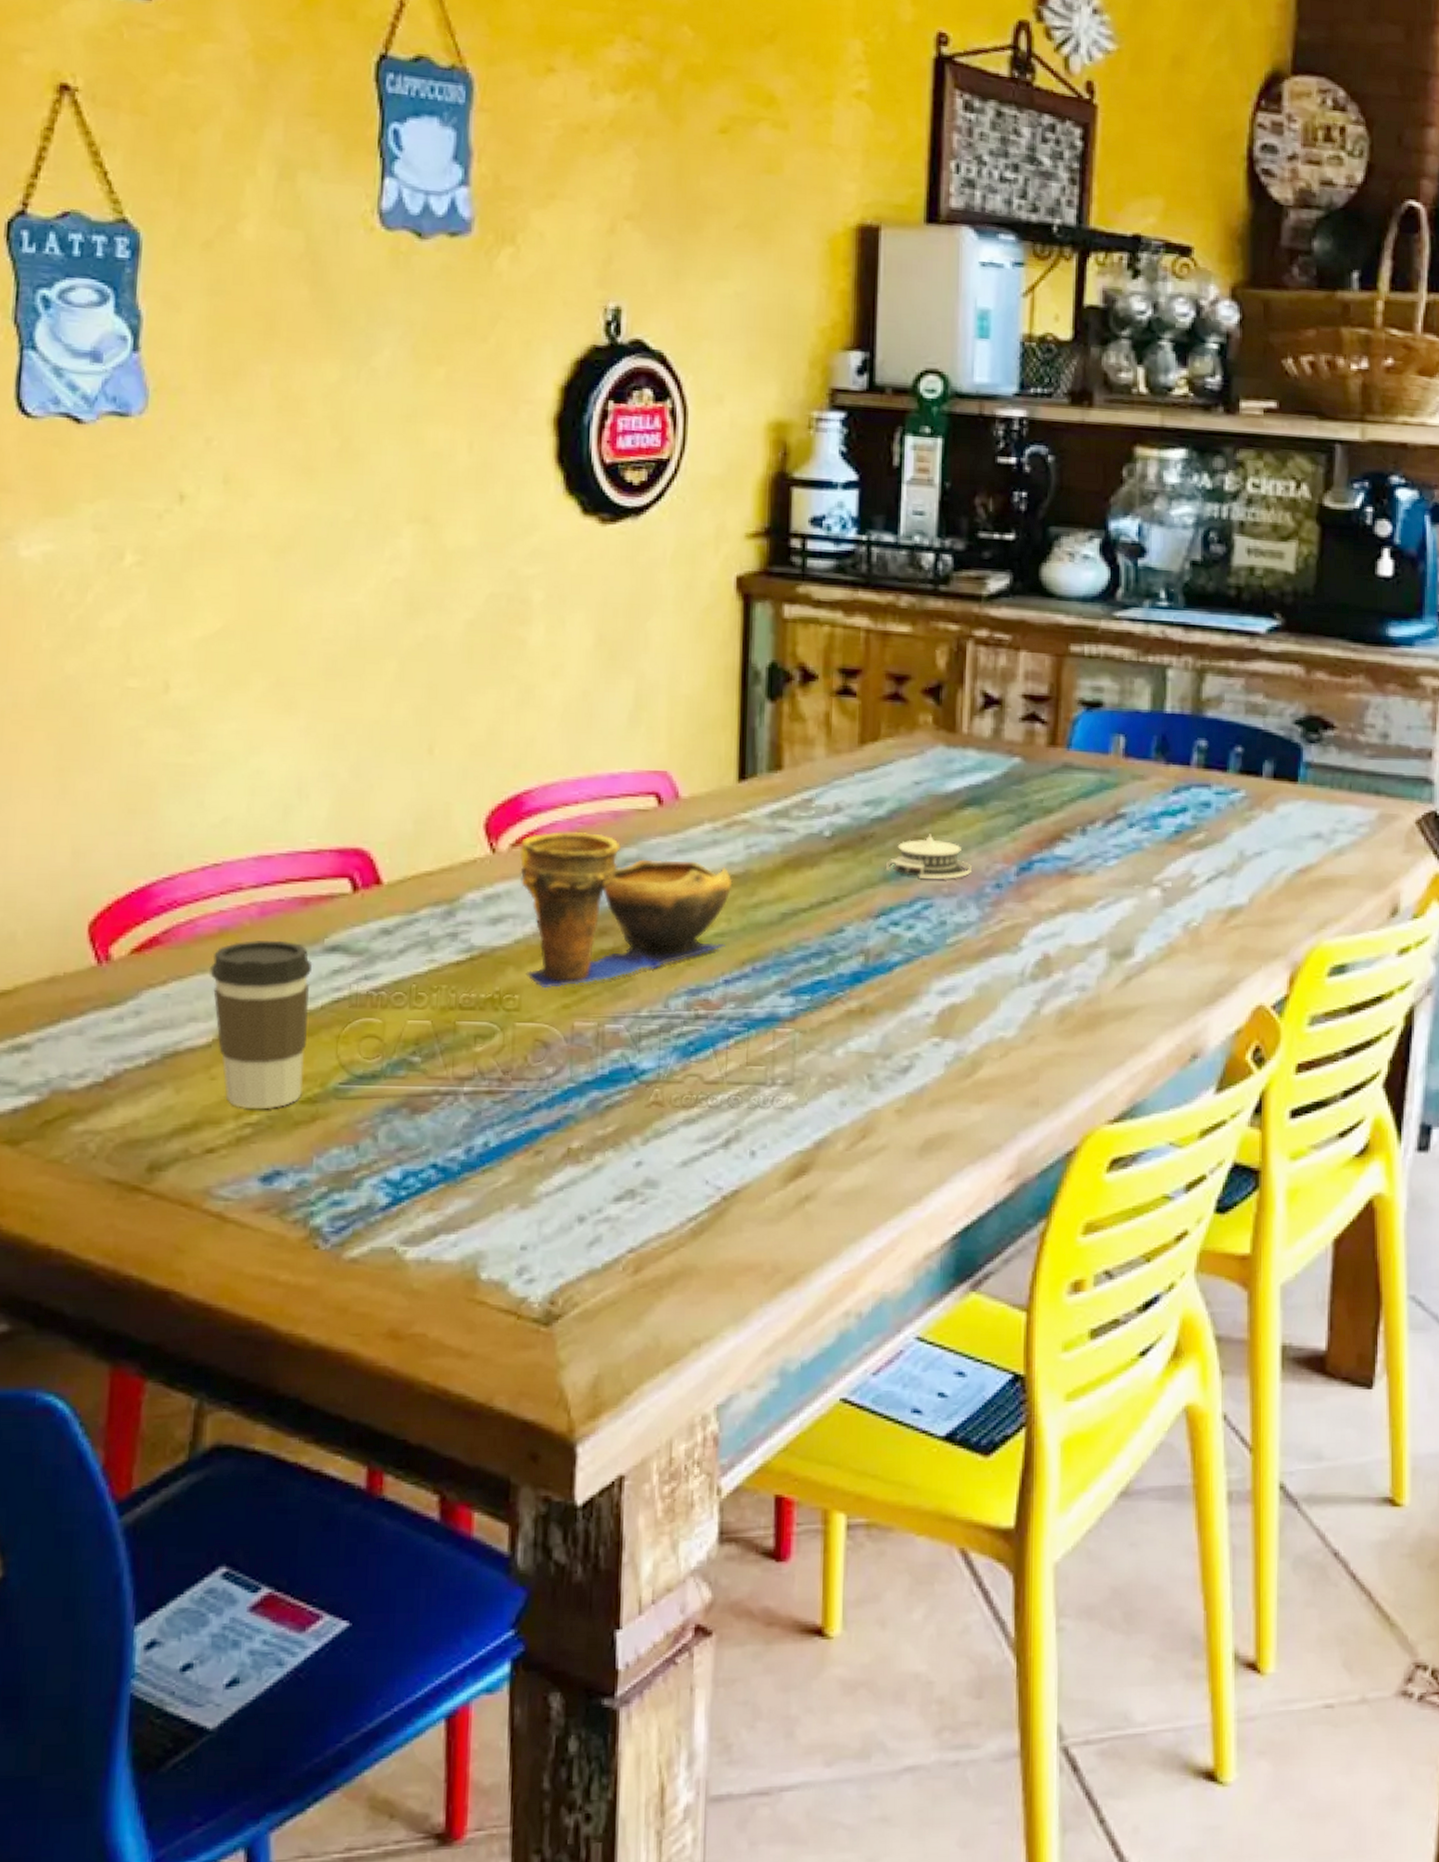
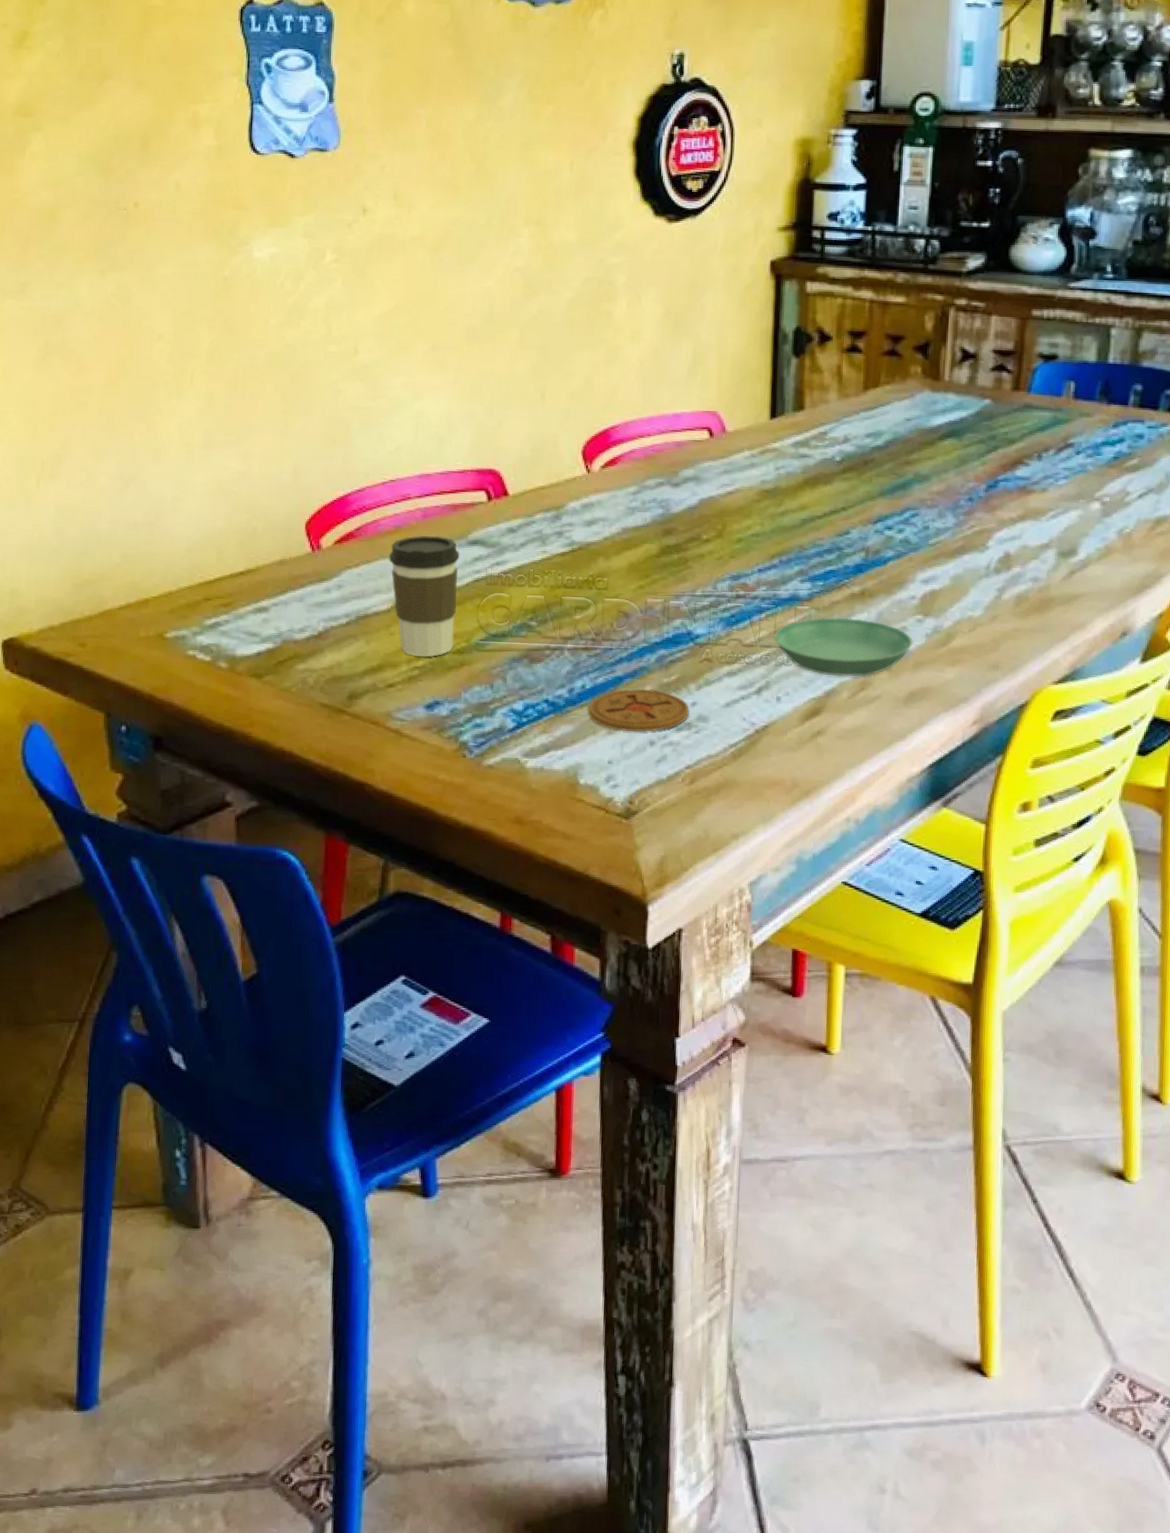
coaster: none [493,1145,633,1205] -> present [588,688,690,733]
decorative bowl: present [519,832,733,989] -> none [607,457,765,574]
saucer: none [746,1042,928,1121] -> present [774,617,913,677]
architectural model: present [886,834,971,879] -> none [883,459,950,494]

